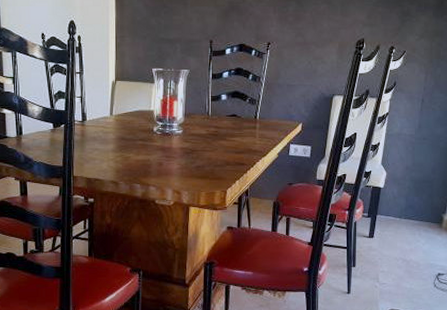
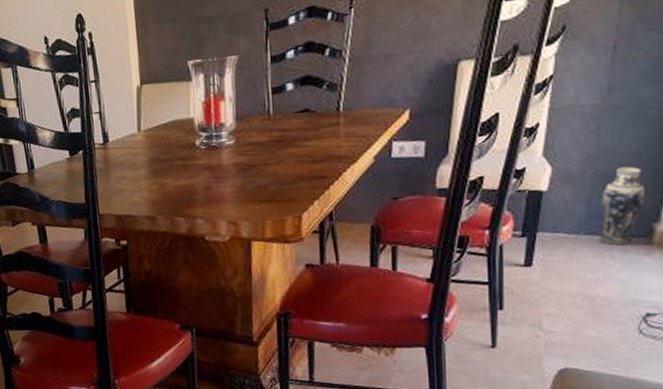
vase: none [412,176,439,228] -> present [598,166,646,246]

